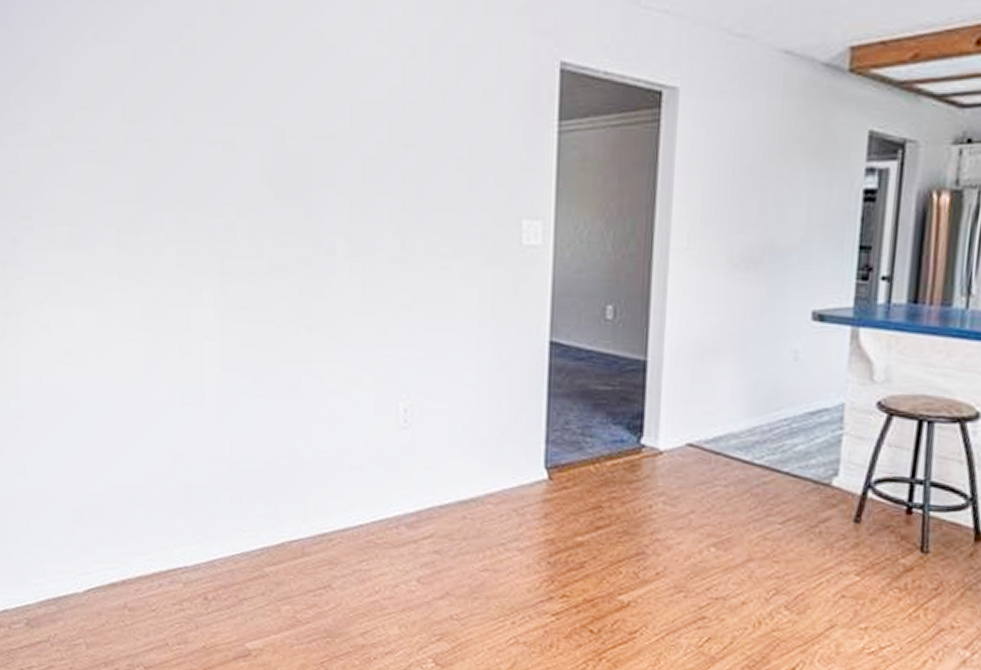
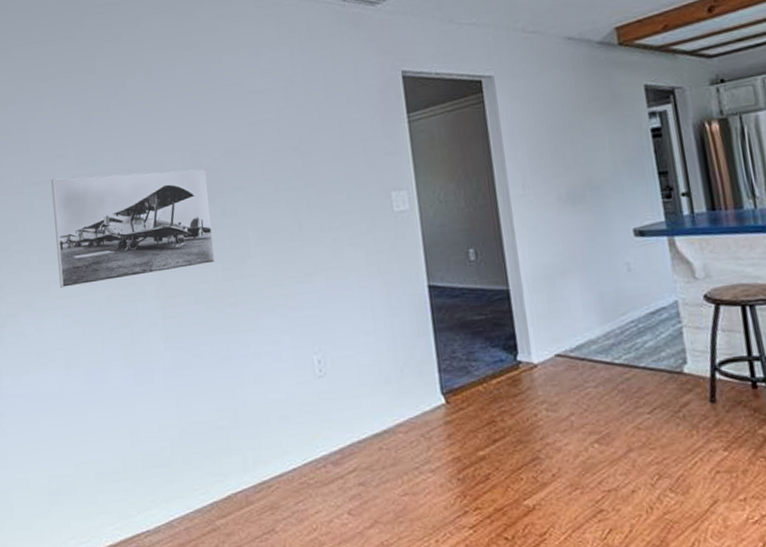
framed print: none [89,136,292,278] -> present [51,169,215,289]

